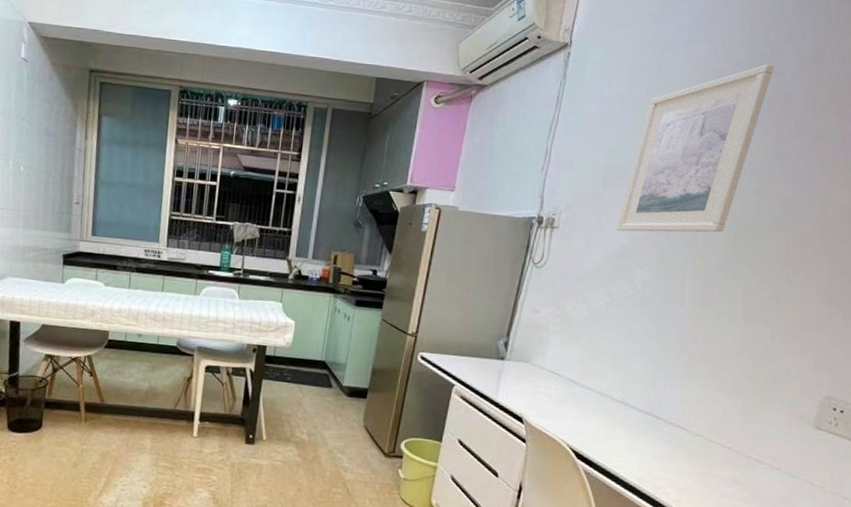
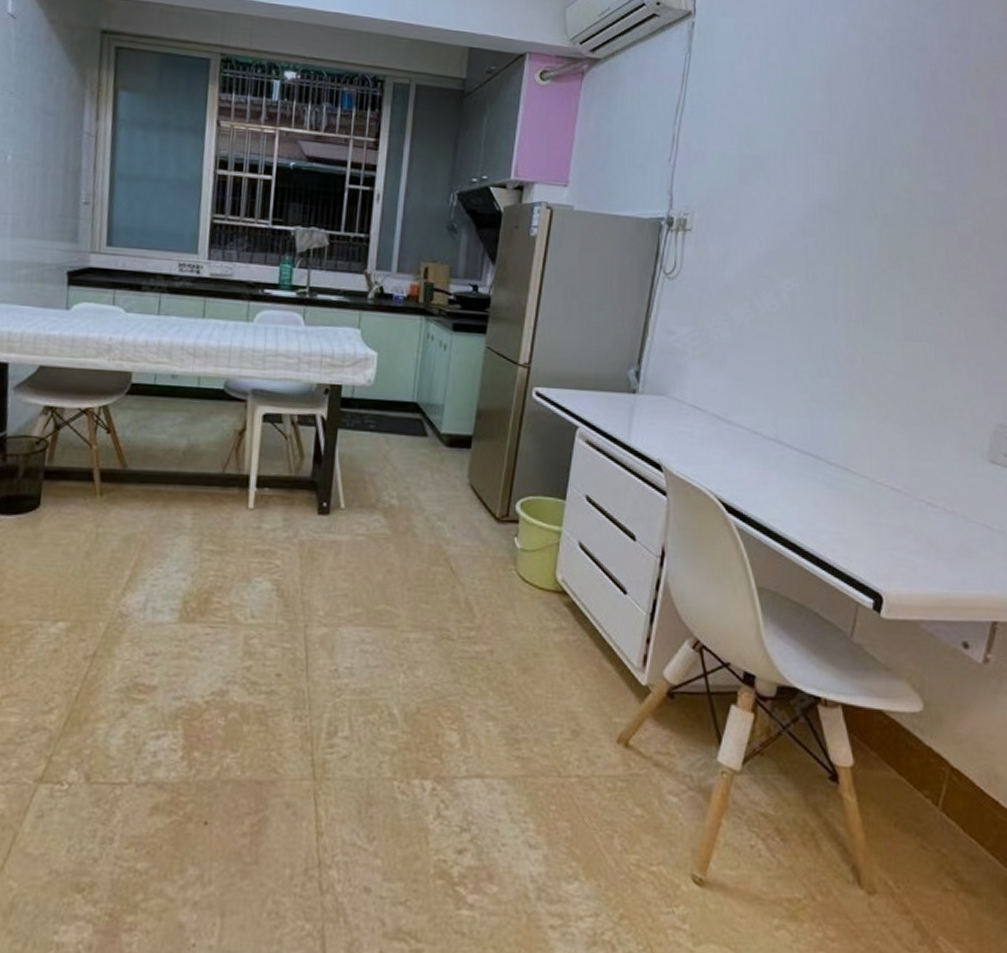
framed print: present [616,64,774,233] -> none [757,40,919,235]

